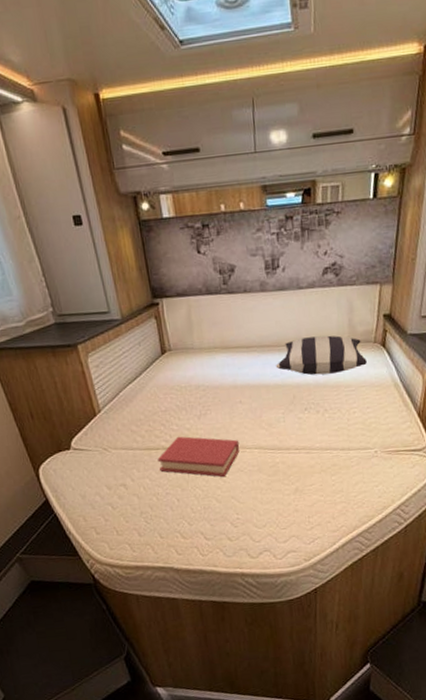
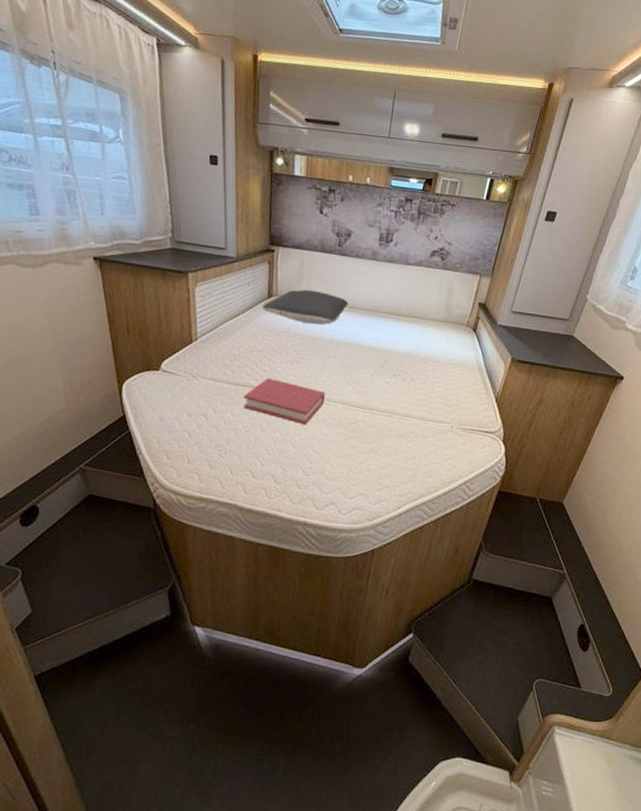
pillow: none [157,336,246,374] -> present [262,289,349,325]
pillow: present [275,335,367,375] -> none [373,309,457,347]

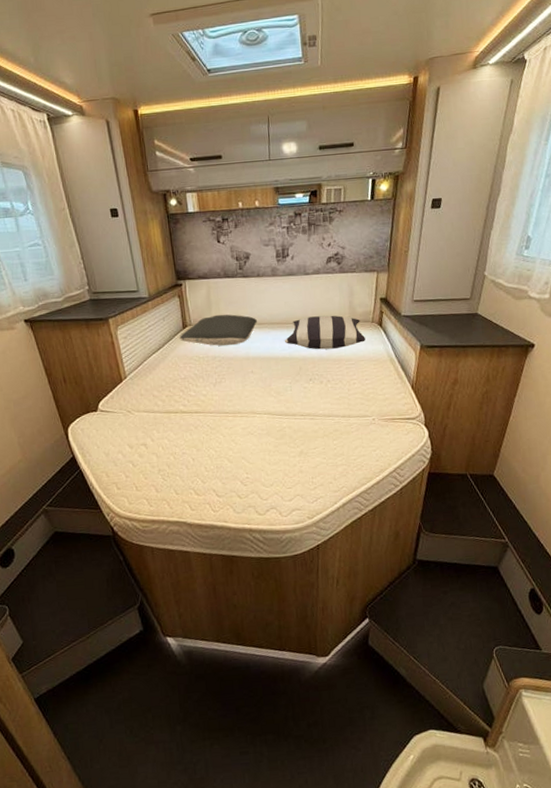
hardback book: present [243,377,326,424] -> none [176,401,251,439]
pillow: none [373,309,457,347] -> present [284,315,365,350]

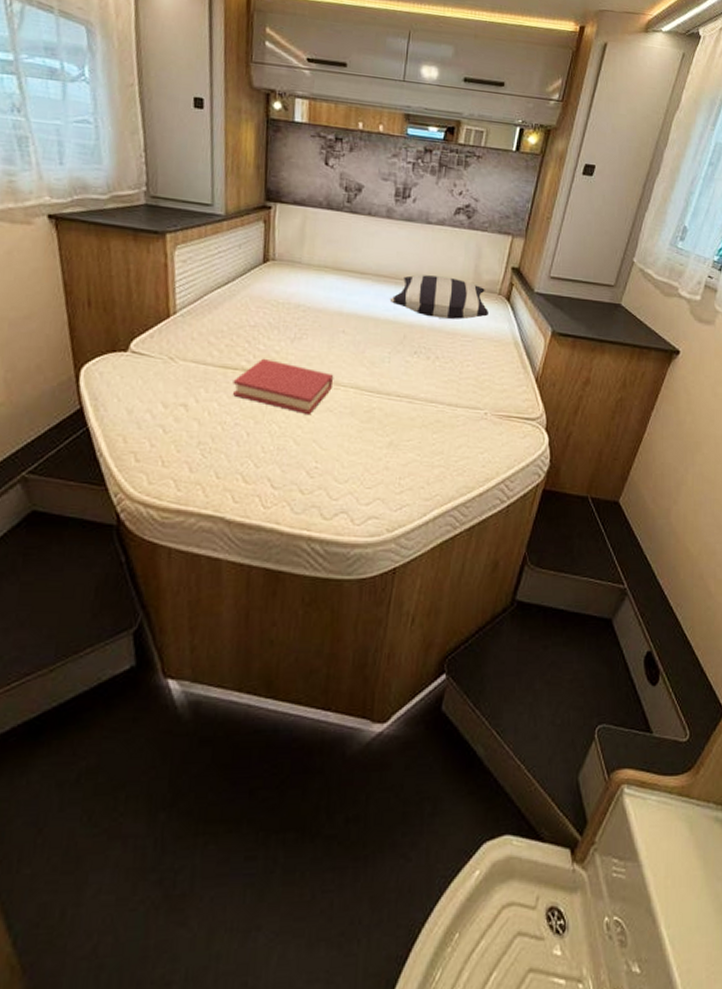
hardback book: none [176,401,251,439] -> present [233,358,334,414]
pillow: present [179,314,258,346] -> none [256,252,361,295]

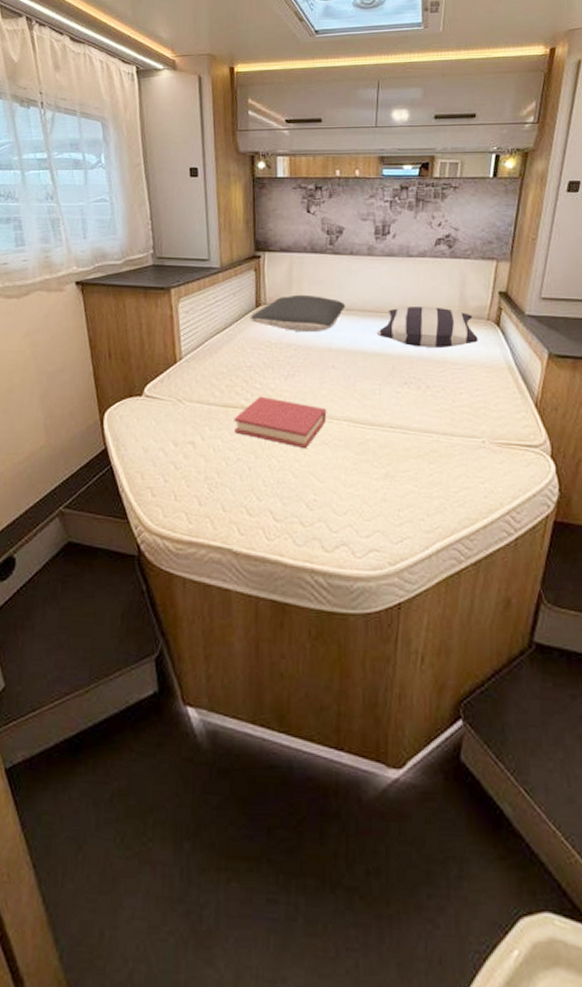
pillow: none [256,252,361,295] -> present [250,294,346,333]

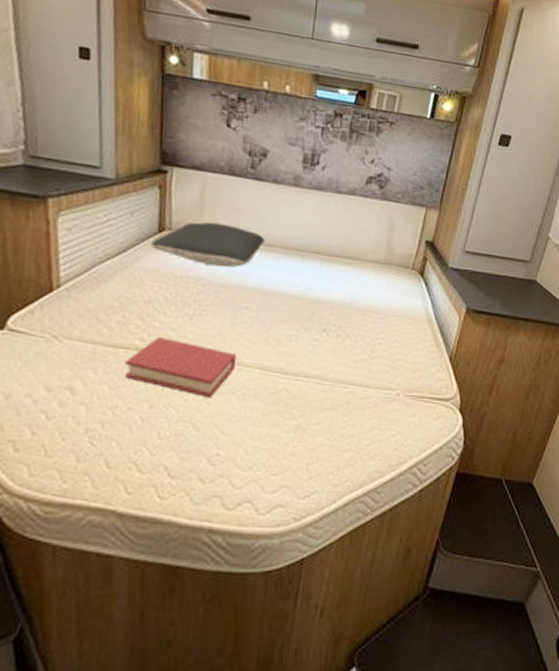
pillow: present [376,307,478,348] -> none [297,247,401,295]

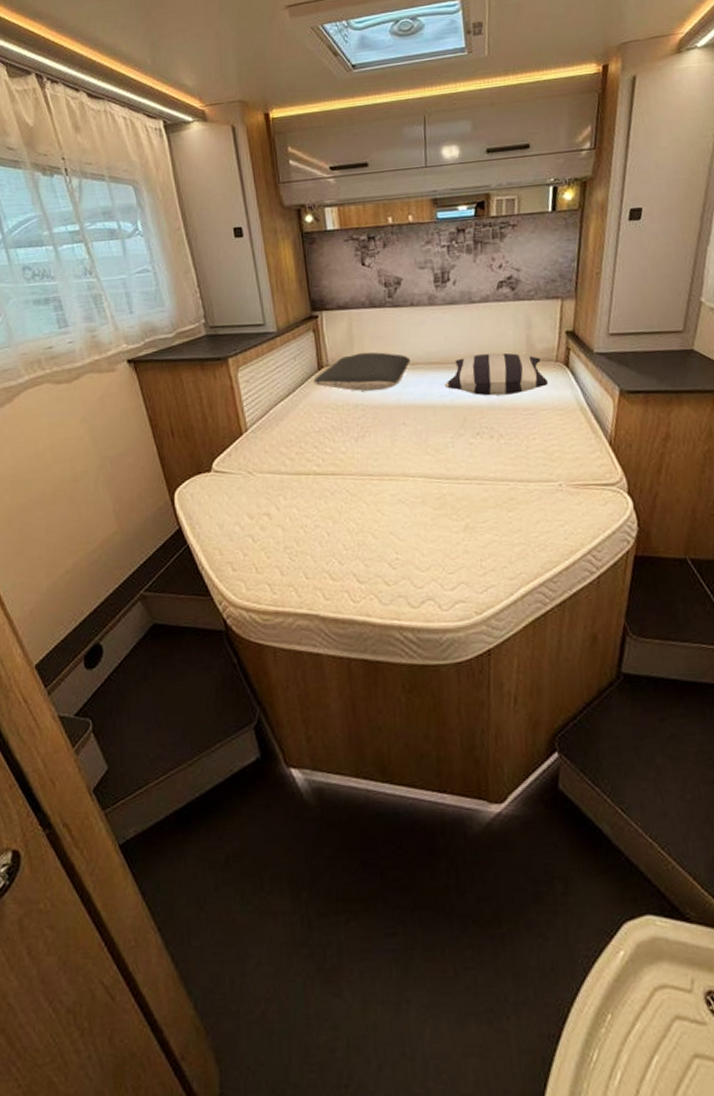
hardback book: present [125,336,237,397] -> none [307,460,402,509]
pillow: none [297,247,401,295] -> present [444,352,548,396]

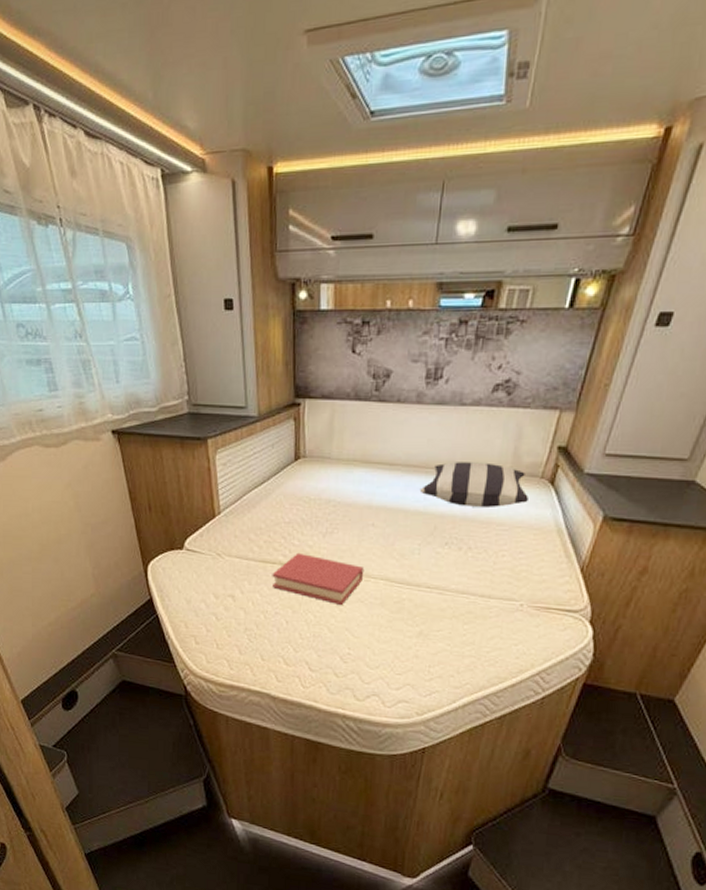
hardback book: none [307,460,402,509] -> present [272,552,365,605]
pillow: present [313,352,411,392] -> none [288,447,390,489]

